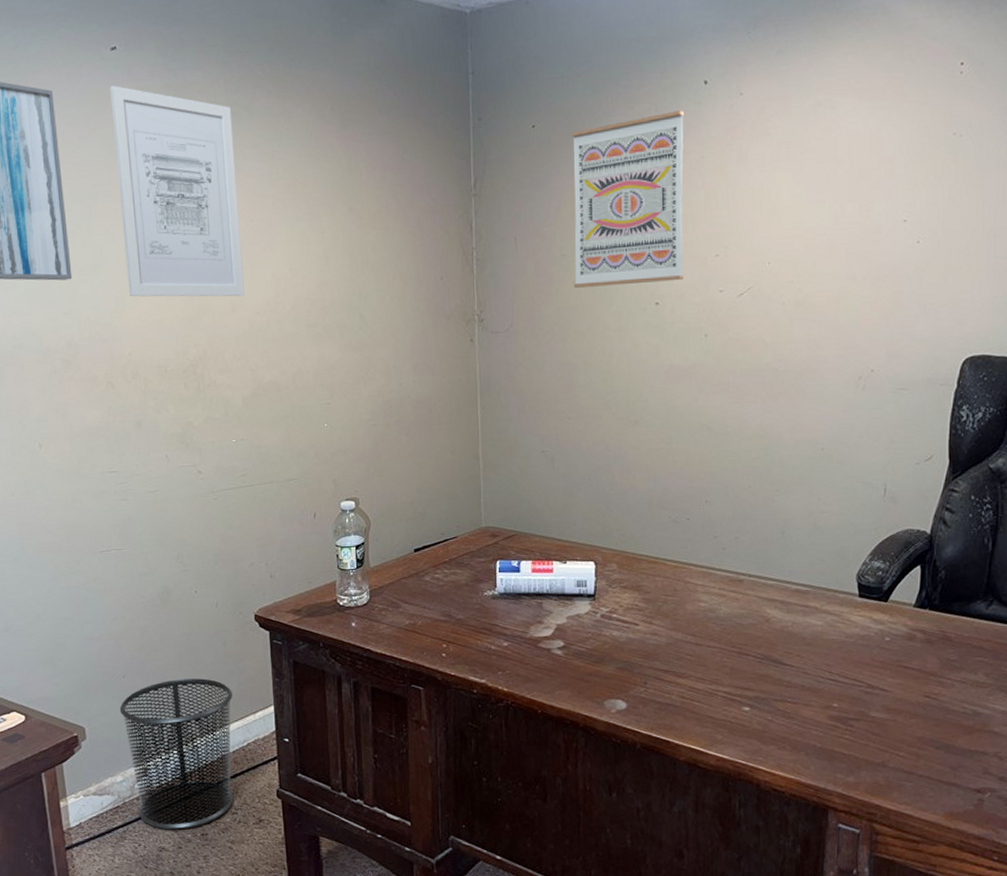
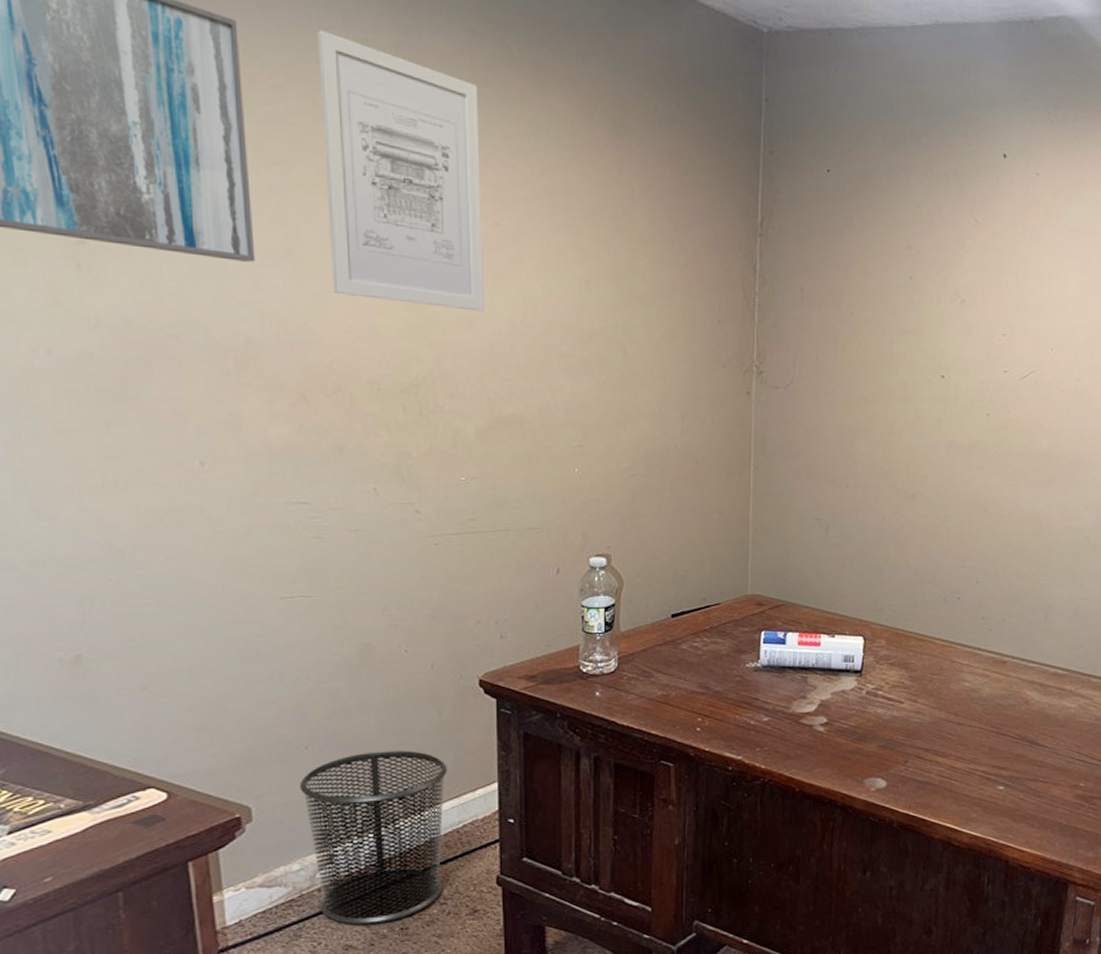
wall art: present [571,110,685,288] -> none [861,179,983,356]

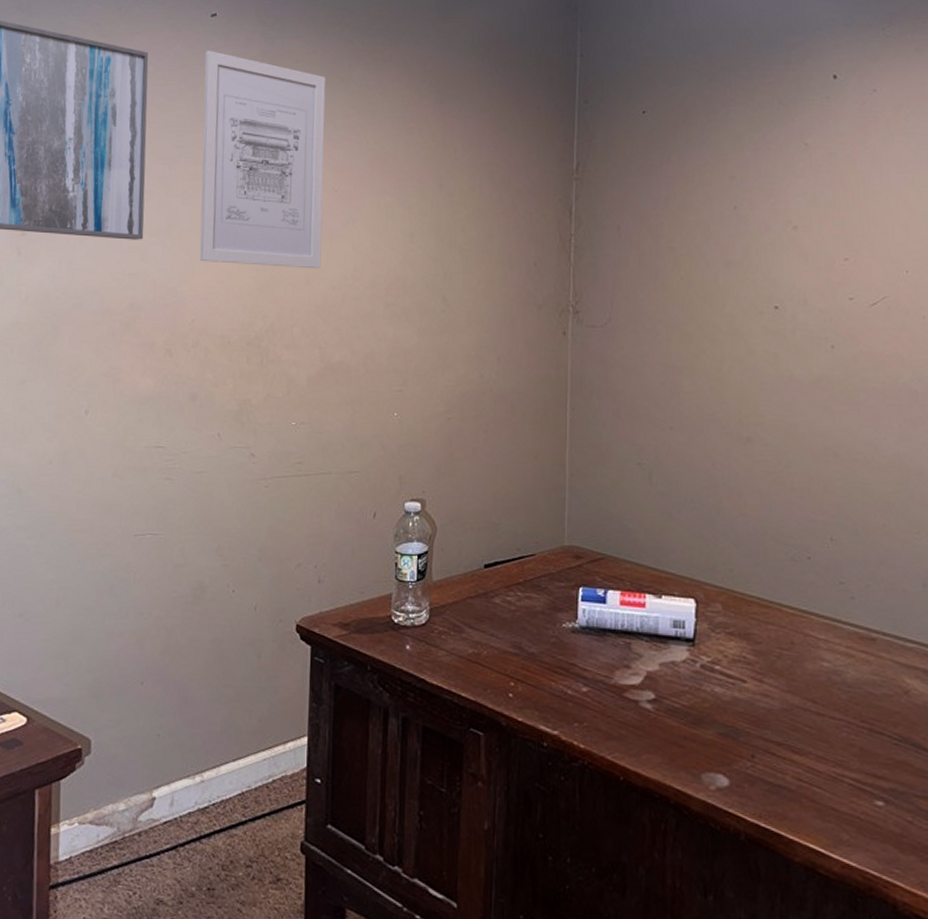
waste bin: present [299,751,448,925] -> none [132,692,263,880]

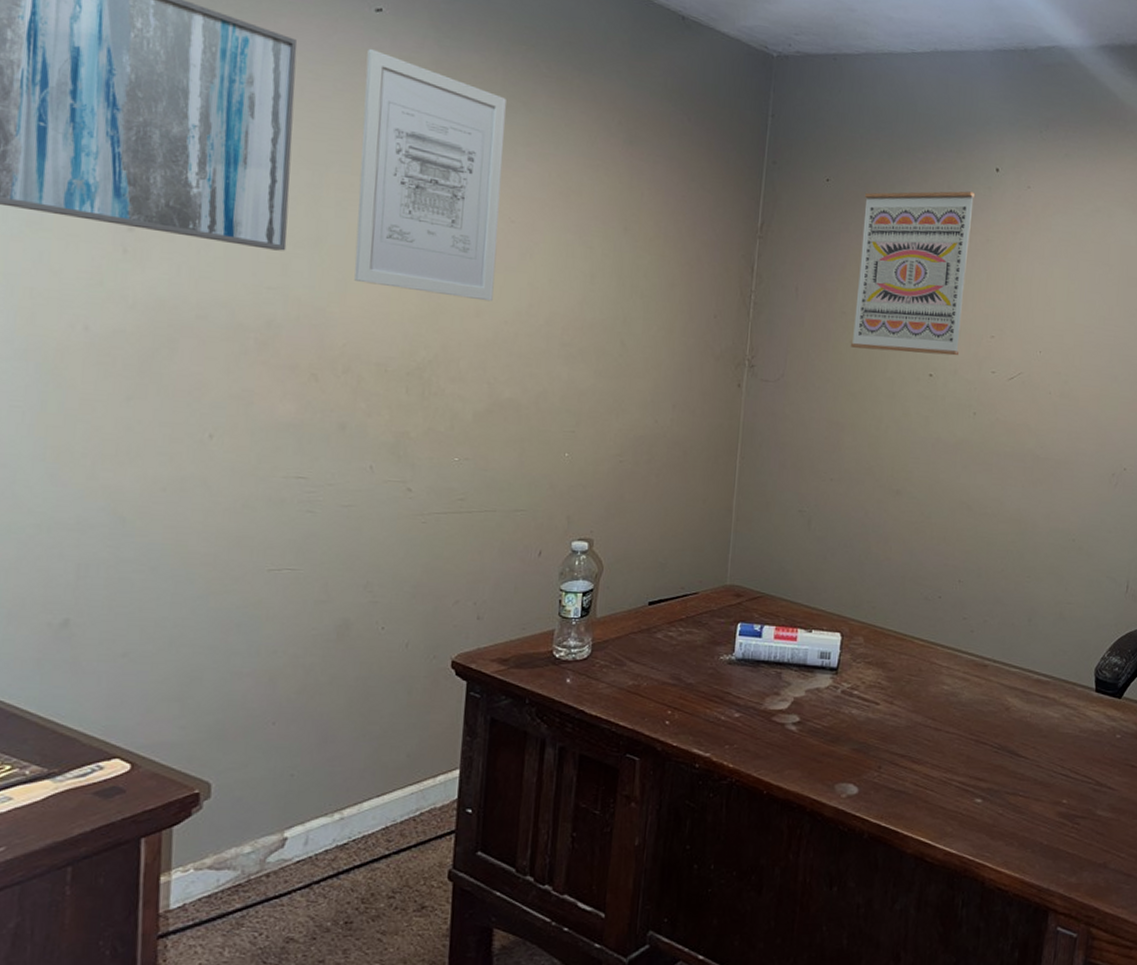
wall art: none [682,104,812,285] -> present [851,191,976,356]

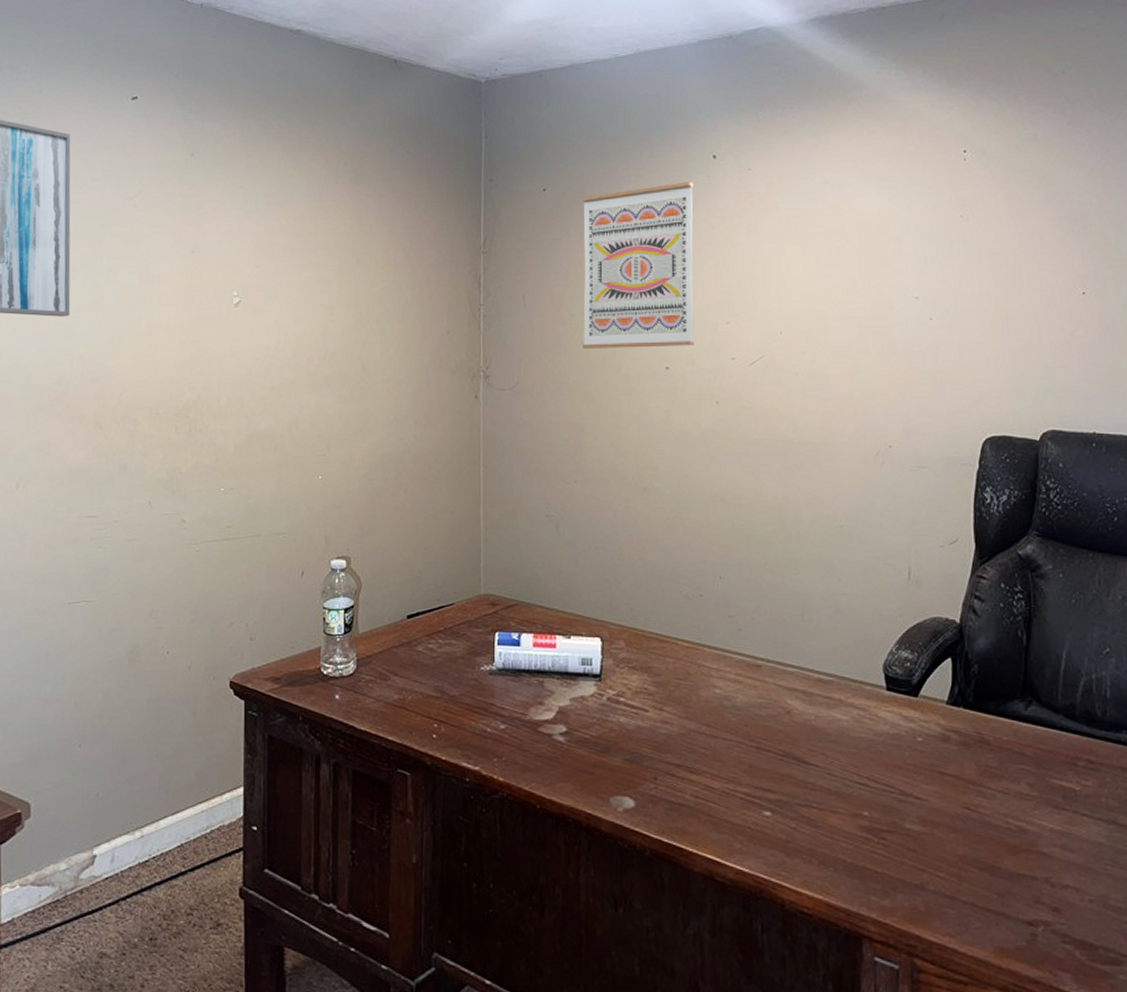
wall art: present [354,48,506,302] -> none [126,132,246,342]

